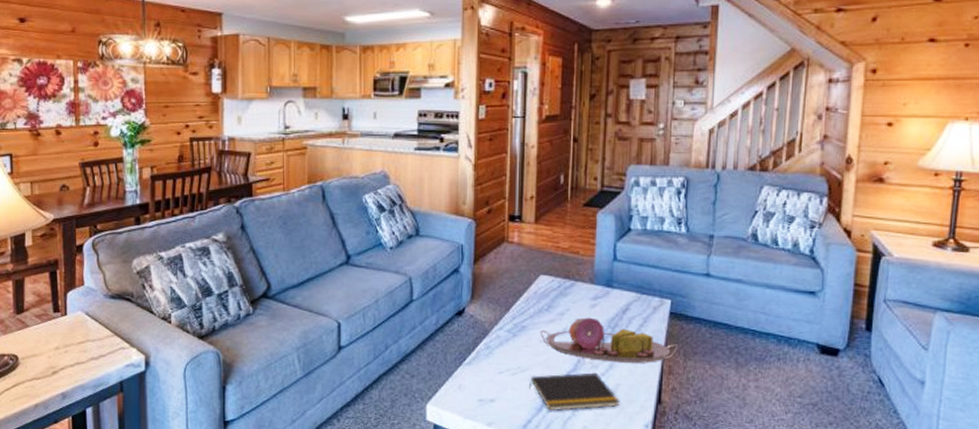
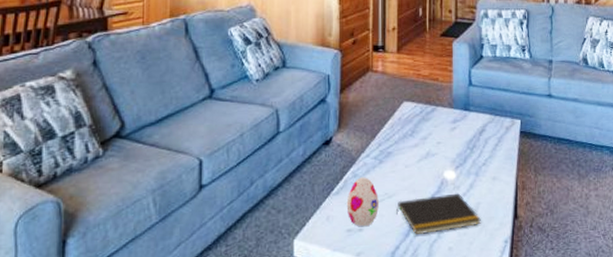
decorative egg: none [478,349,511,397] -> present [346,177,379,226]
serving tray: present [540,317,678,363] -> none [405,140,529,182]

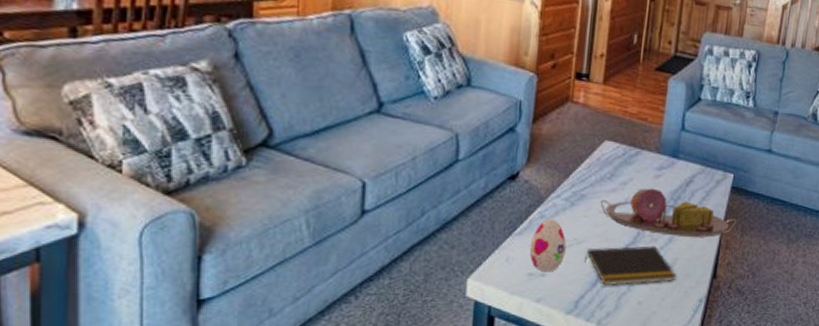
serving tray: none [405,140,529,182] -> present [600,188,736,237]

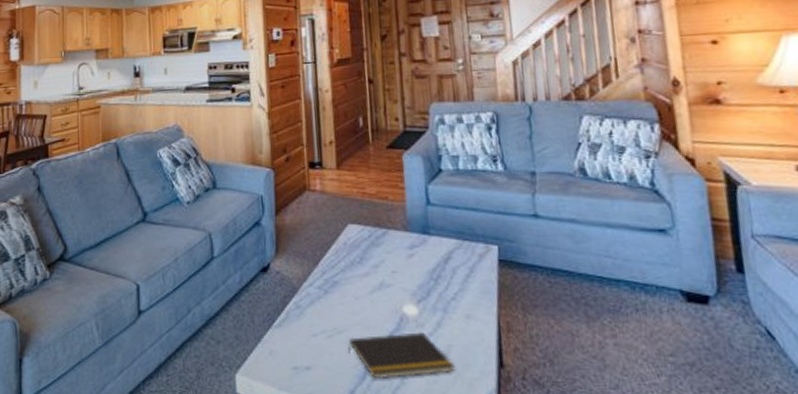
decorative egg: present [529,219,567,271] -> none [290,309,328,364]
serving tray: present [600,188,736,237] -> none [354,269,514,320]

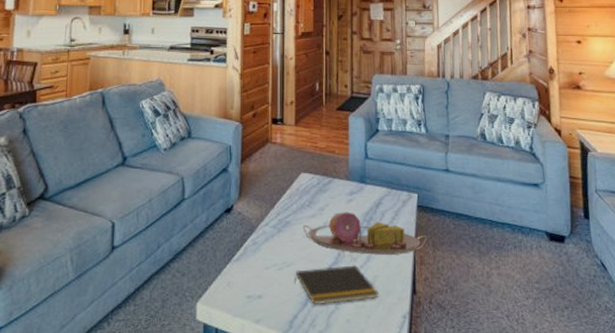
serving tray: none [354,269,514,320] -> present [303,212,427,255]

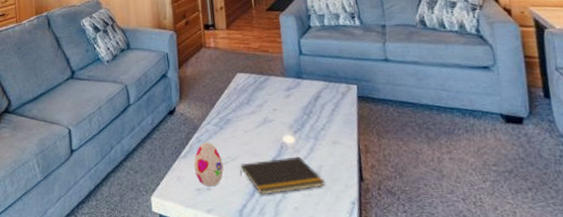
decorative egg: none [246,245,277,293] -> present [193,142,224,186]
serving tray: present [303,212,427,255] -> none [243,107,370,146]

